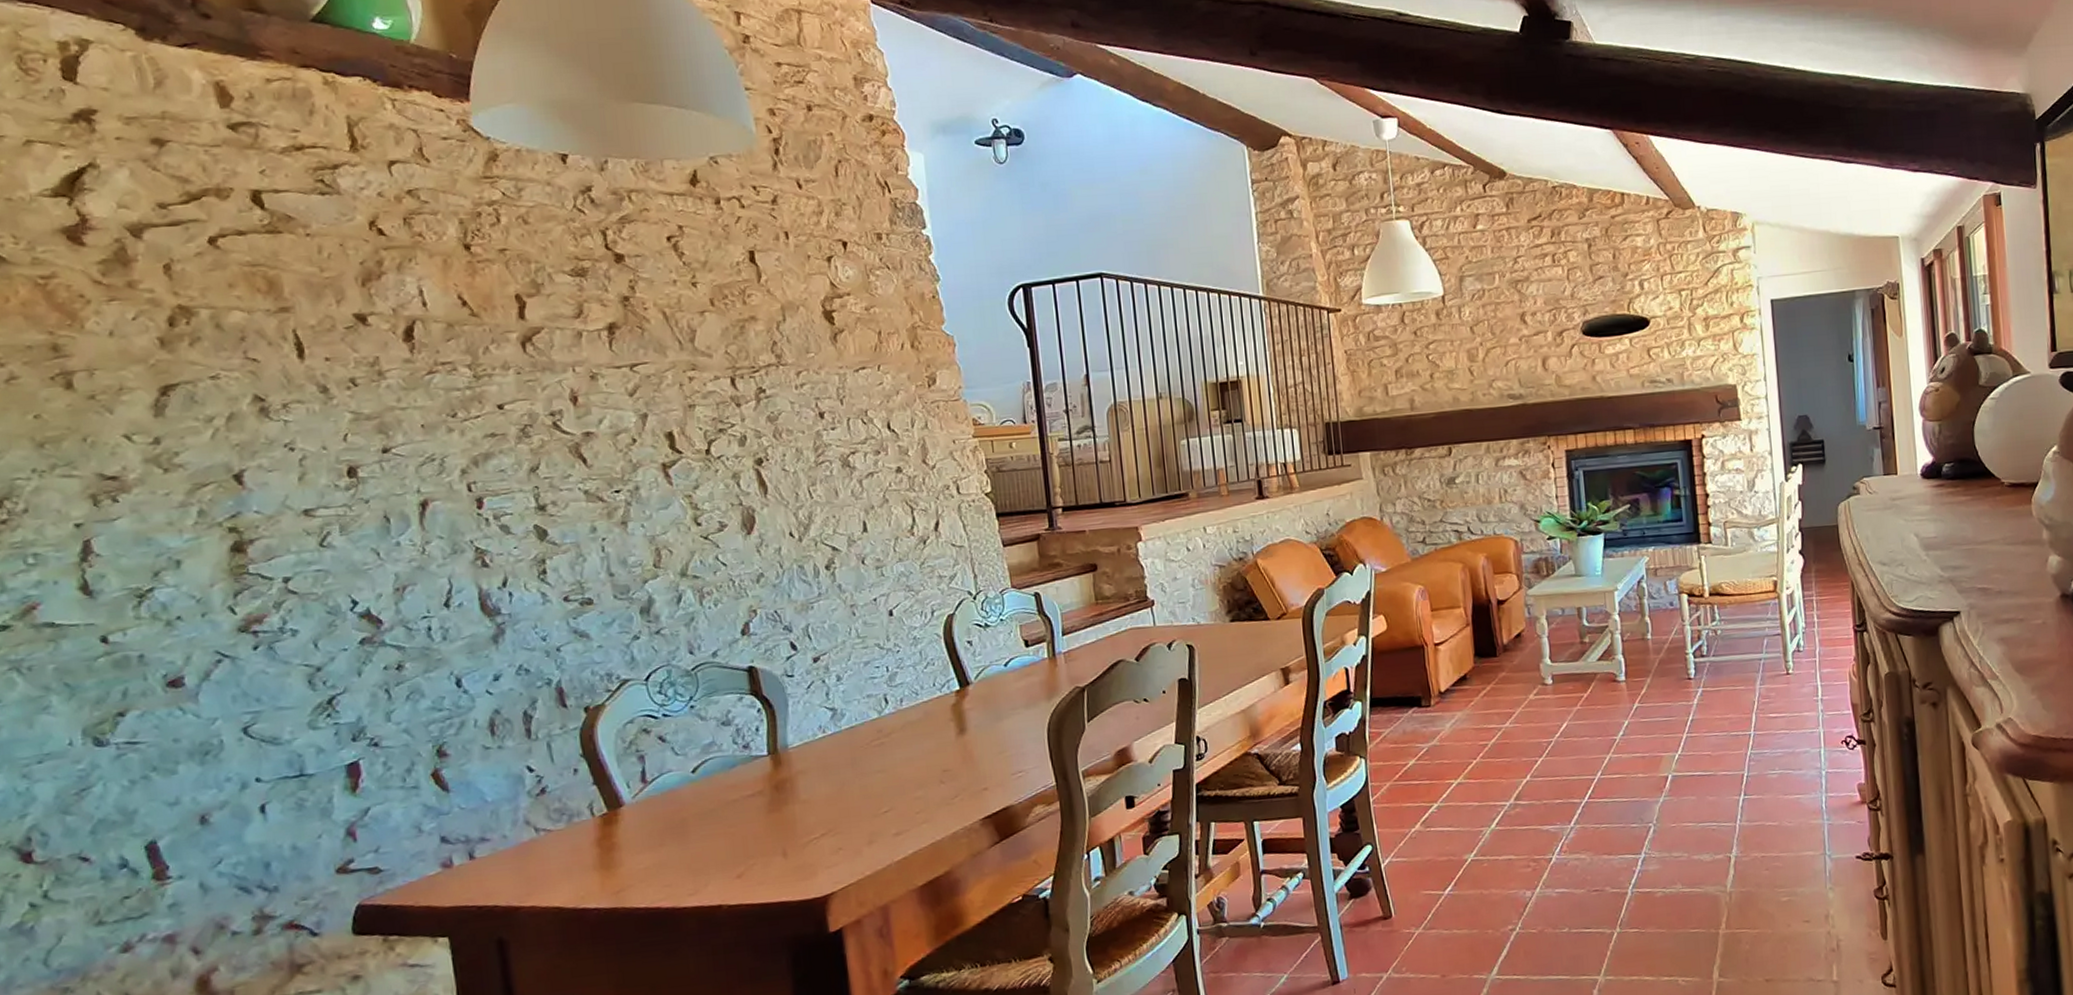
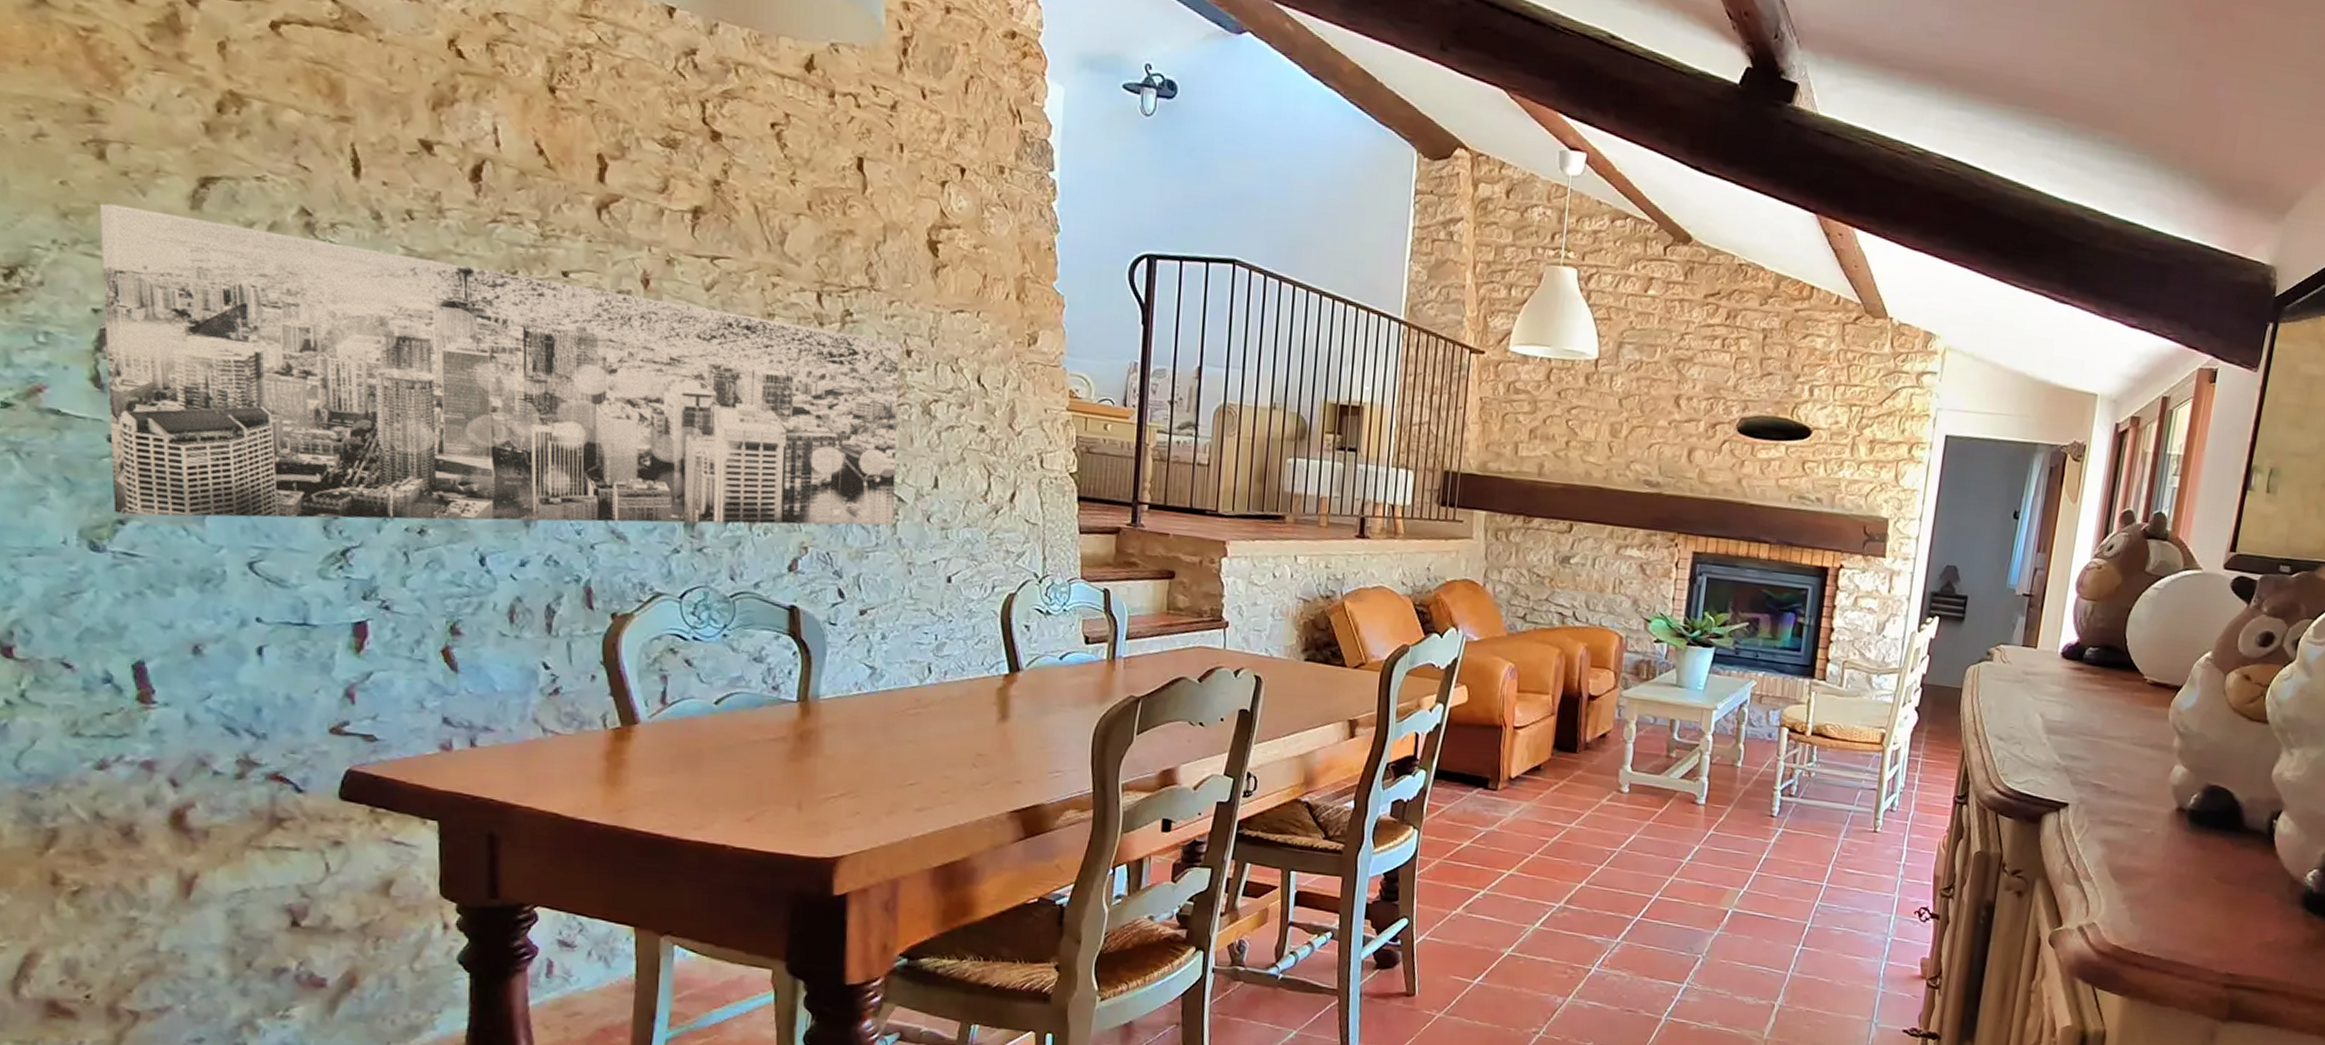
wall art: none [72,407,833,707] -> present [100,203,900,526]

